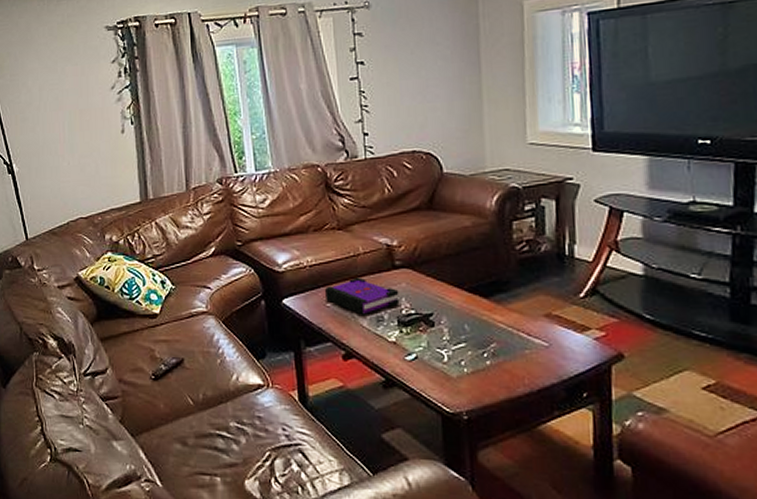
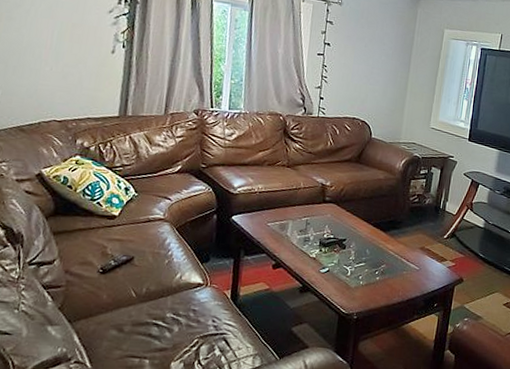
board game: present [324,277,400,315] -> none [267,205,325,236]

